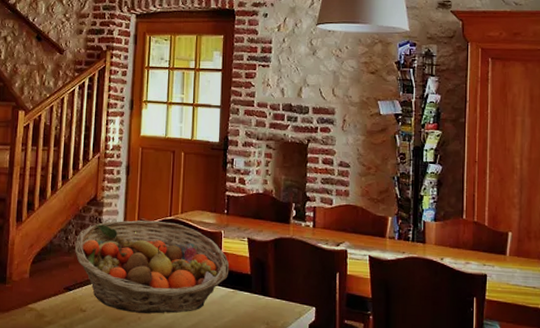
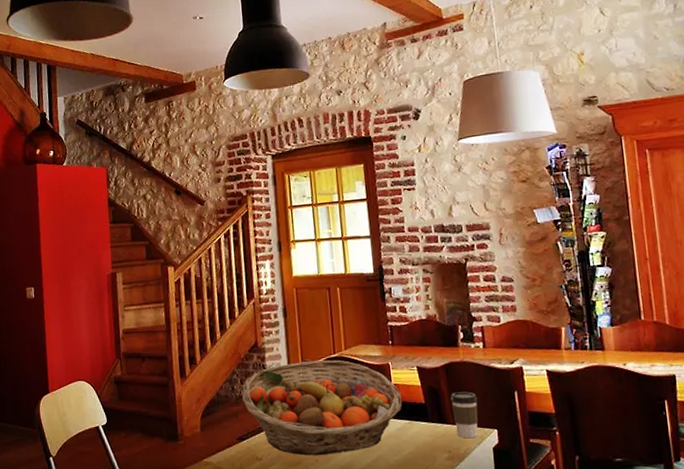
coffee cup: none [275,267,301,313] -> present [450,391,478,439]

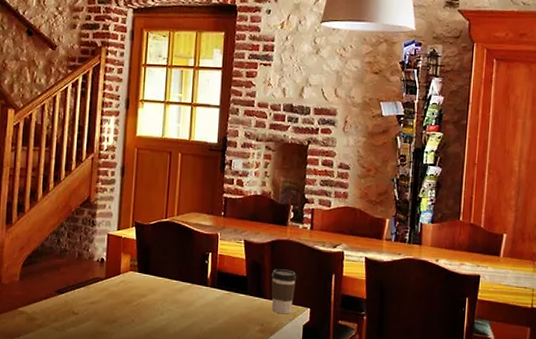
fruit basket: present [242,360,403,456] -> none [67,222,226,316]

